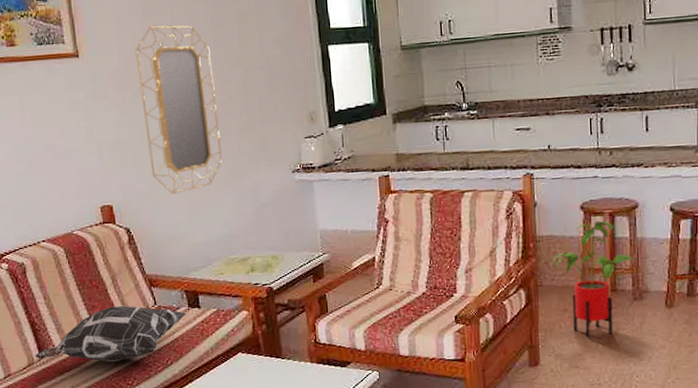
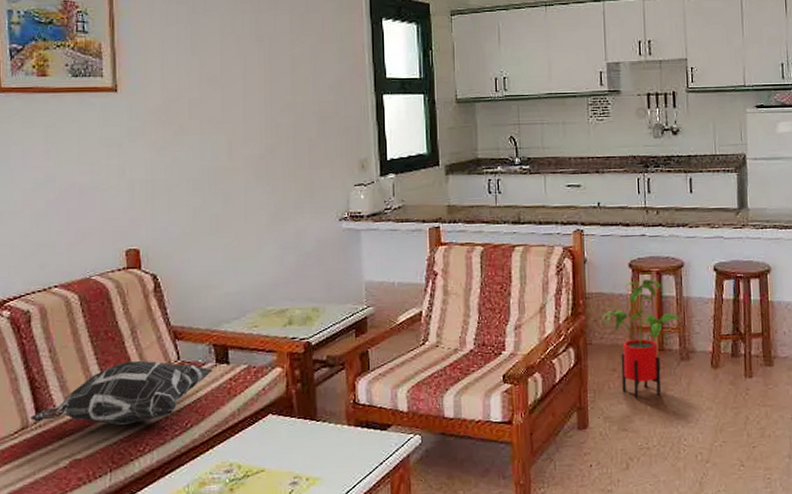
home mirror: present [135,25,223,194] -> none [180,64,266,239]

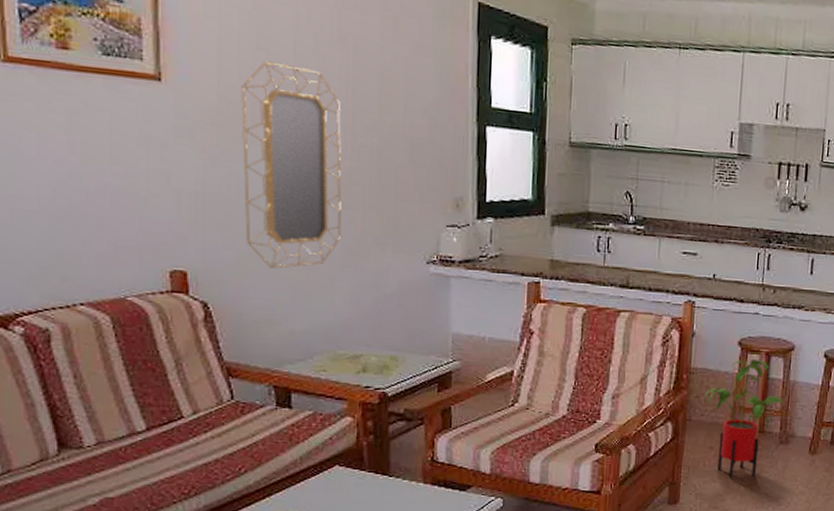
decorative pillow: present [31,360,213,425] -> none [52,395,272,464]
home mirror: none [180,64,266,239] -> present [241,61,342,269]

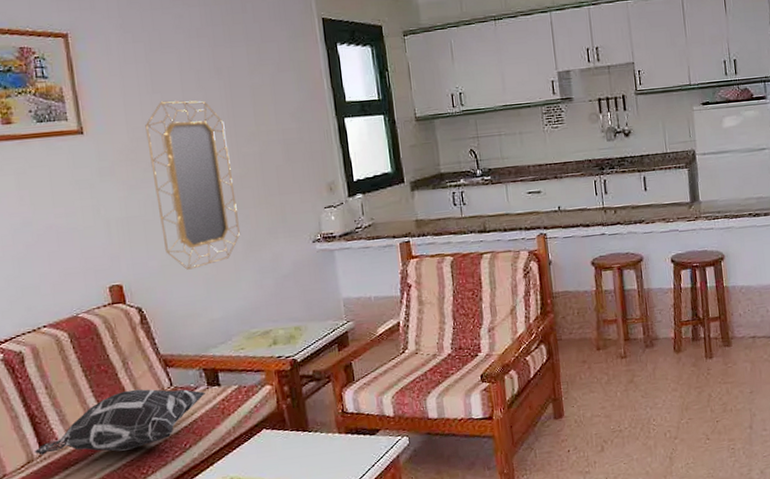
decorative pillow: none [52,395,272,464] -> present [35,389,205,455]
house plant: present [703,360,785,478] -> none [569,275,644,387]

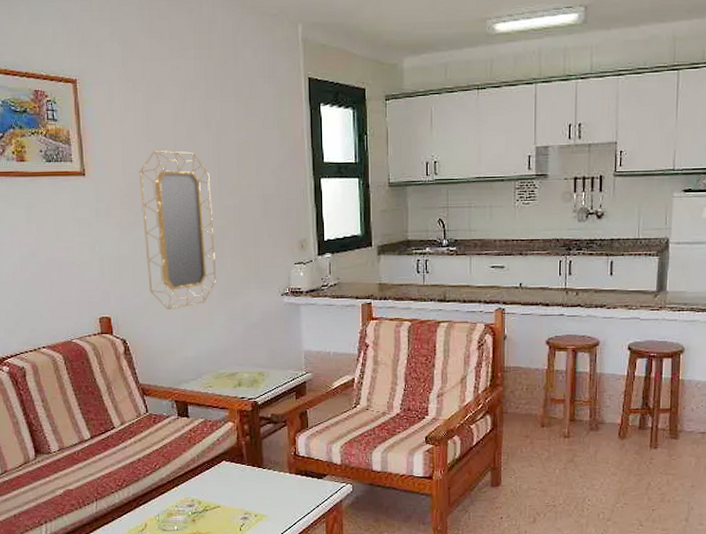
decorative pillow: present [35,389,205,455] -> none [31,411,175,464]

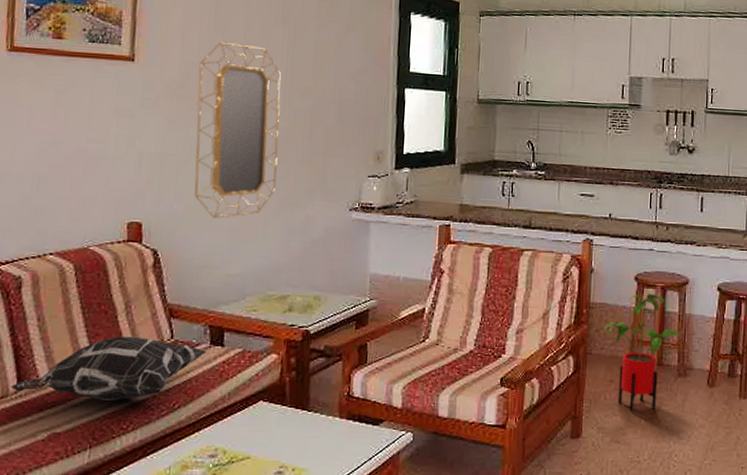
decorative pillow: none [31,411,175,464] -> present [11,335,206,401]
house plant: none [518,356,593,463] -> present [603,294,682,412]

